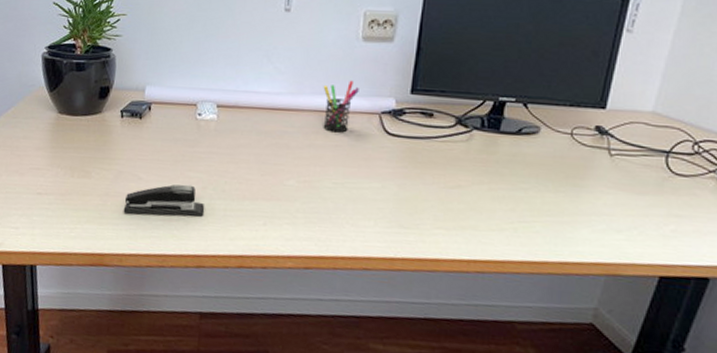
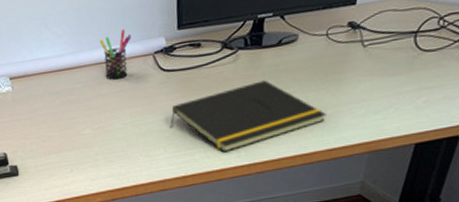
notepad: none [385,168,562,241] -> present [170,80,326,153]

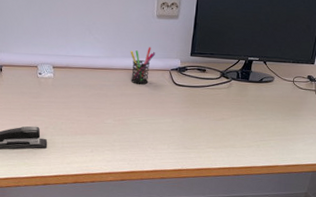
notepad: present [170,80,326,153] -> none [175,106,287,156]

